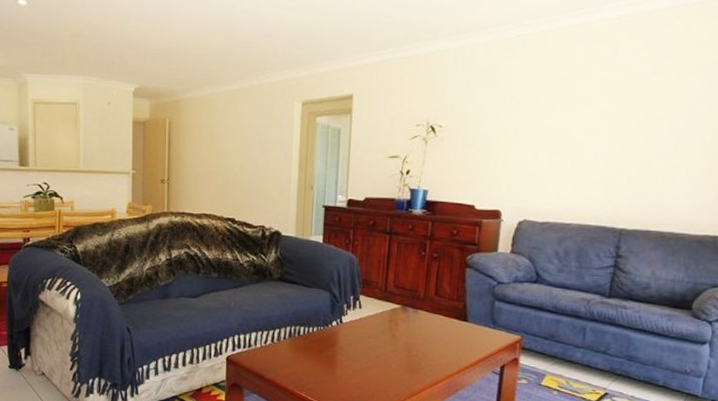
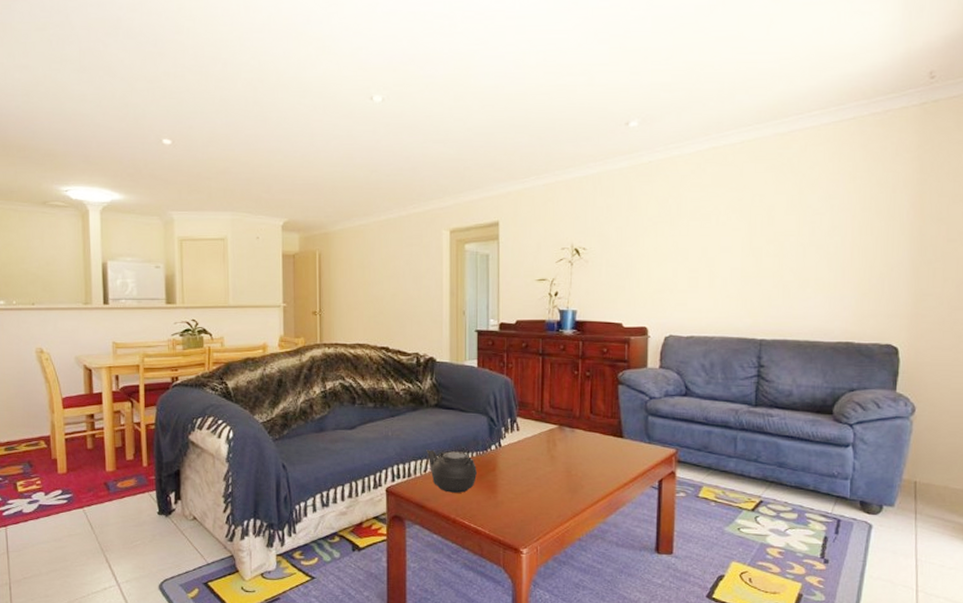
teapot: none [267,322,318,366] -> present [426,450,478,493]

